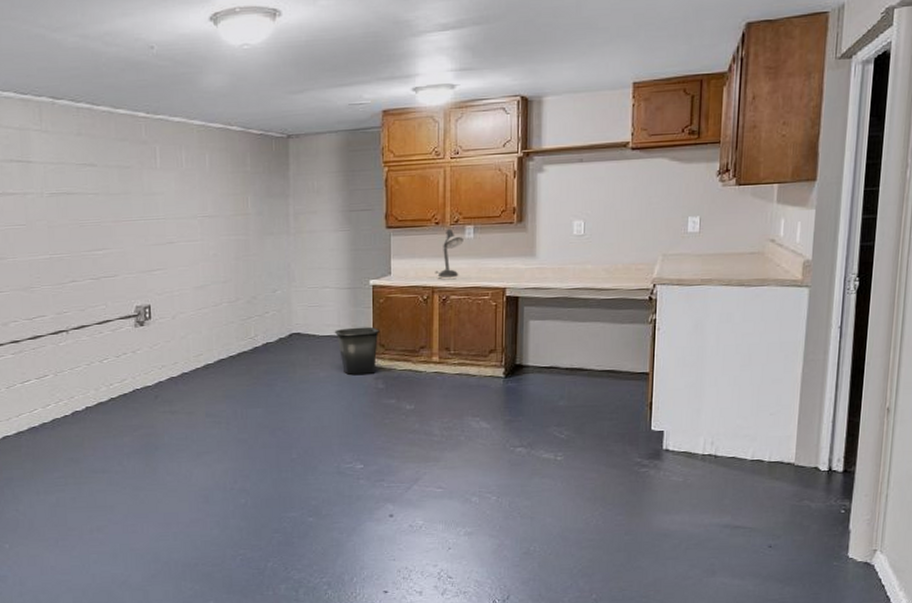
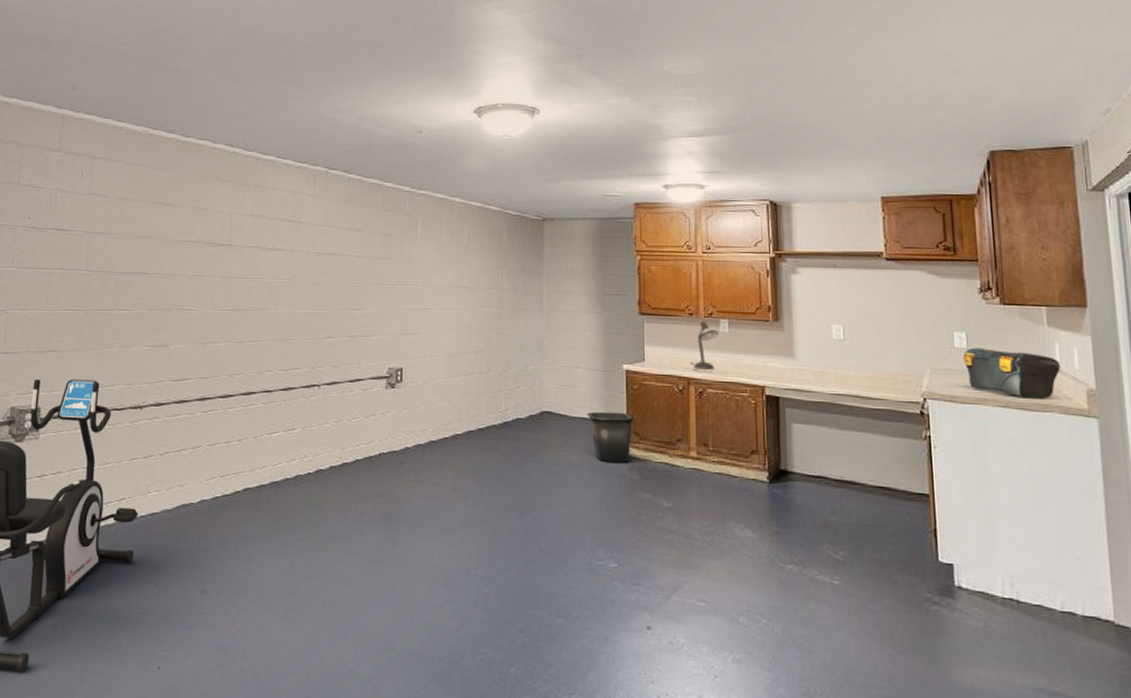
toolbox: none [694,230,784,275] -> present [963,347,1061,399]

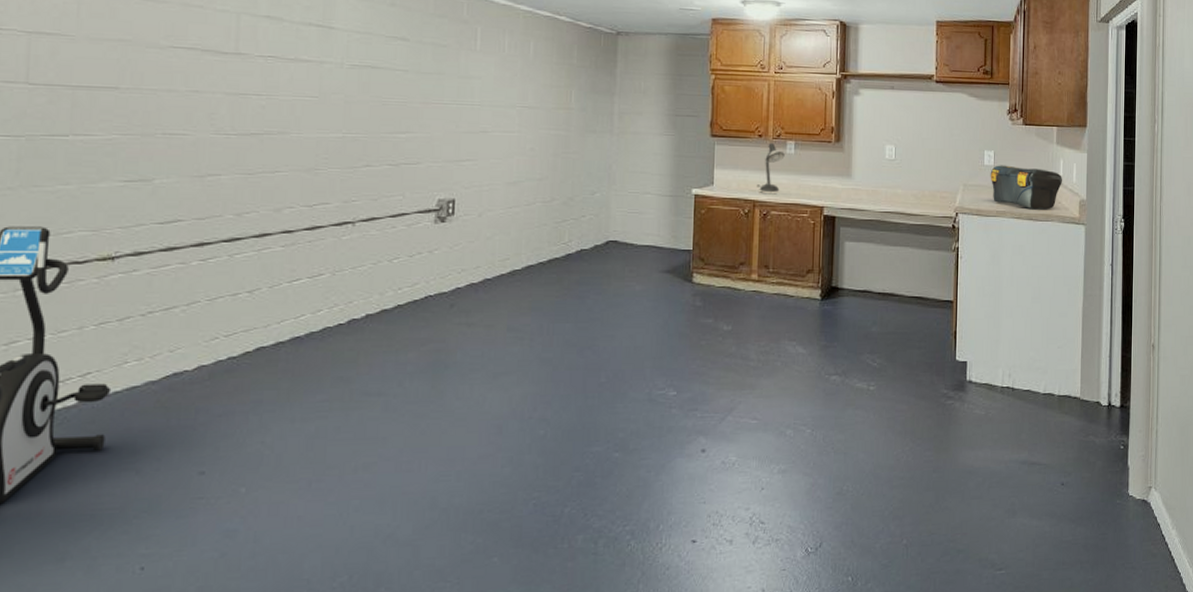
waste bin: present [586,411,635,463] -> none [653,238,701,291]

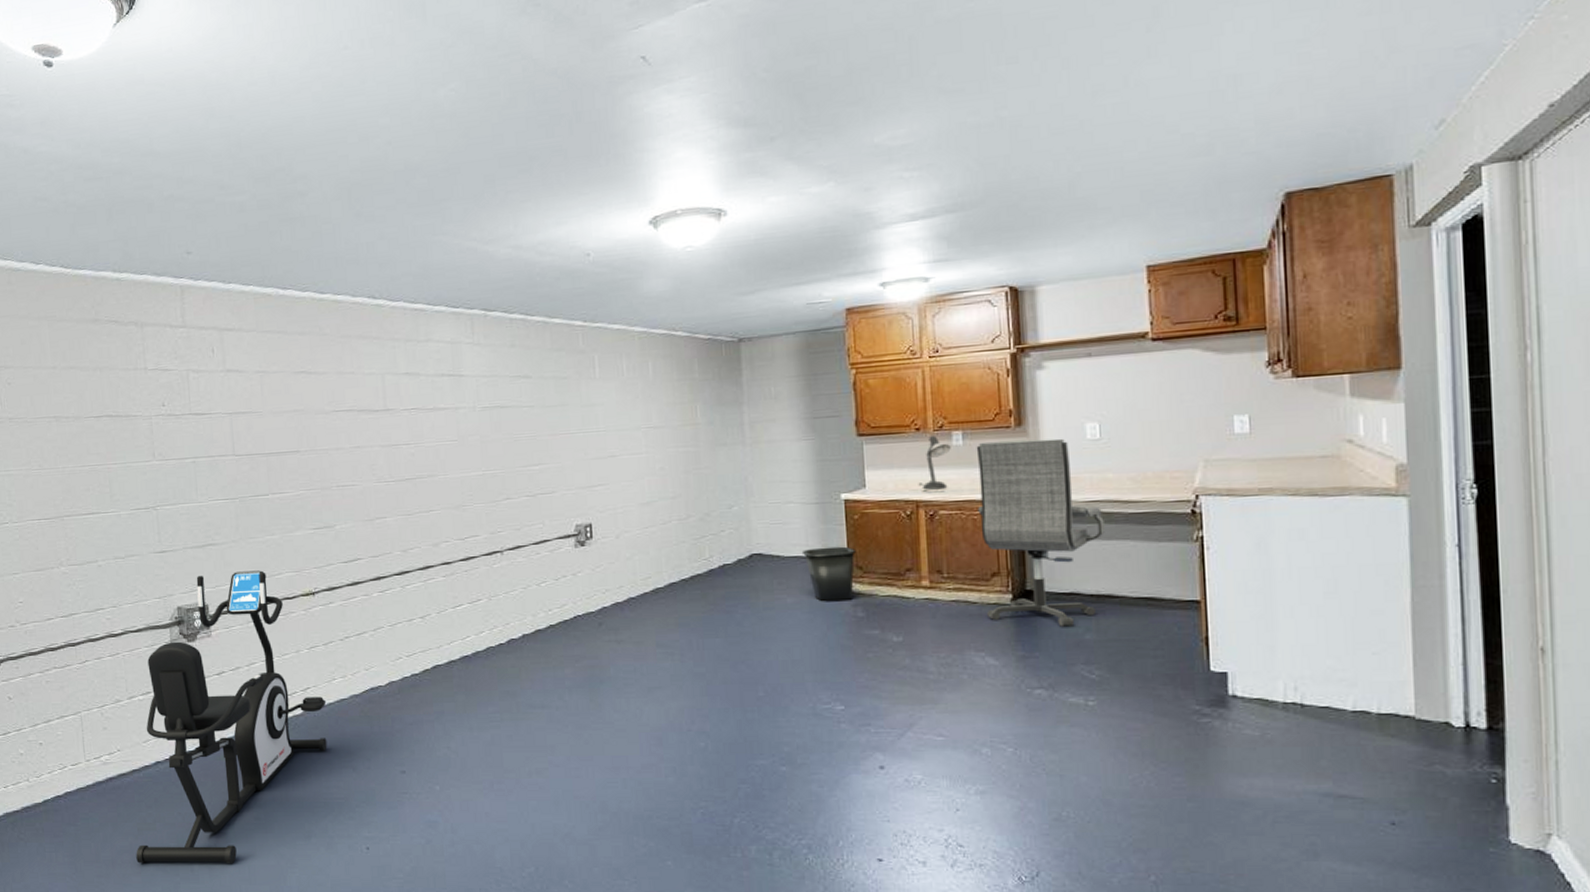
waste bin: none [653,238,701,291] -> present [801,546,857,602]
office chair: none [801,153,893,320] -> present [976,438,1105,627]
toolbox: present [990,165,1063,210] -> none [1244,430,1365,483]

